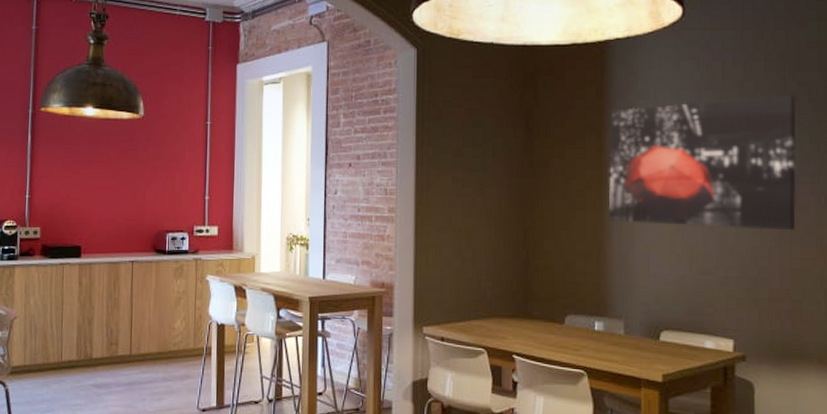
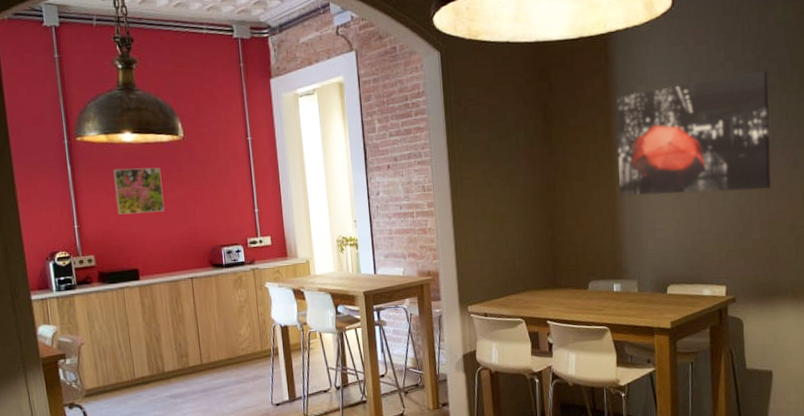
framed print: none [69,142,117,189] -> present [113,167,165,215]

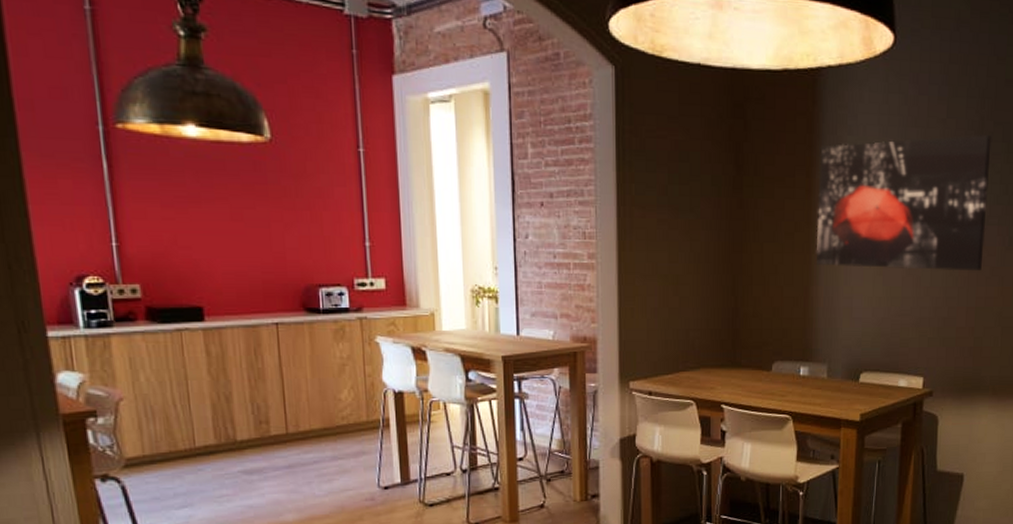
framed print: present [113,167,165,215] -> none [170,171,241,234]

